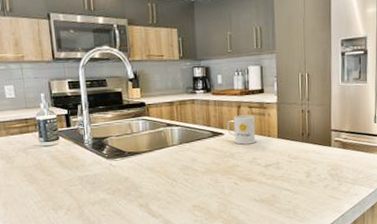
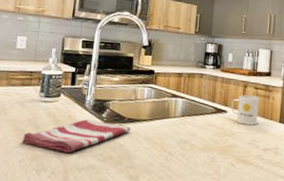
dish towel: none [33,157,133,191] -> present [22,119,131,153]

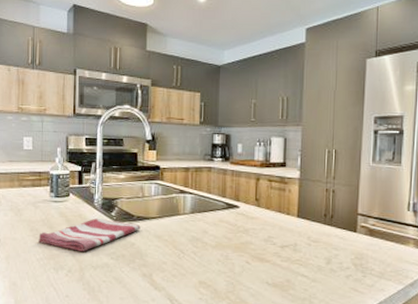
mug: present [231,95,259,125] -> none [243,189,274,221]

